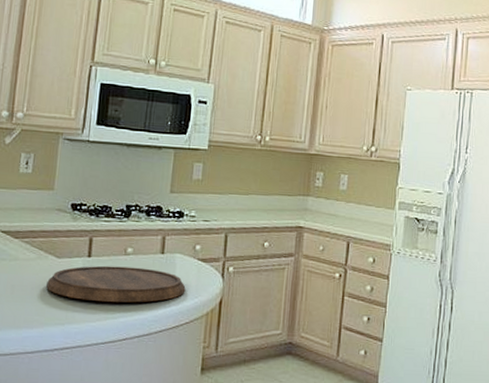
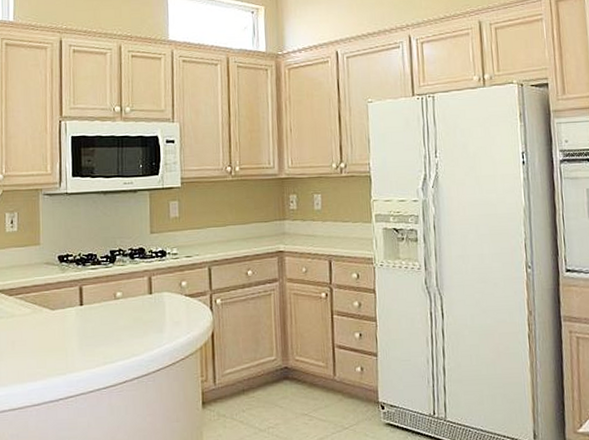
cutting board: present [46,265,186,303] -> none [44,310,177,348]

